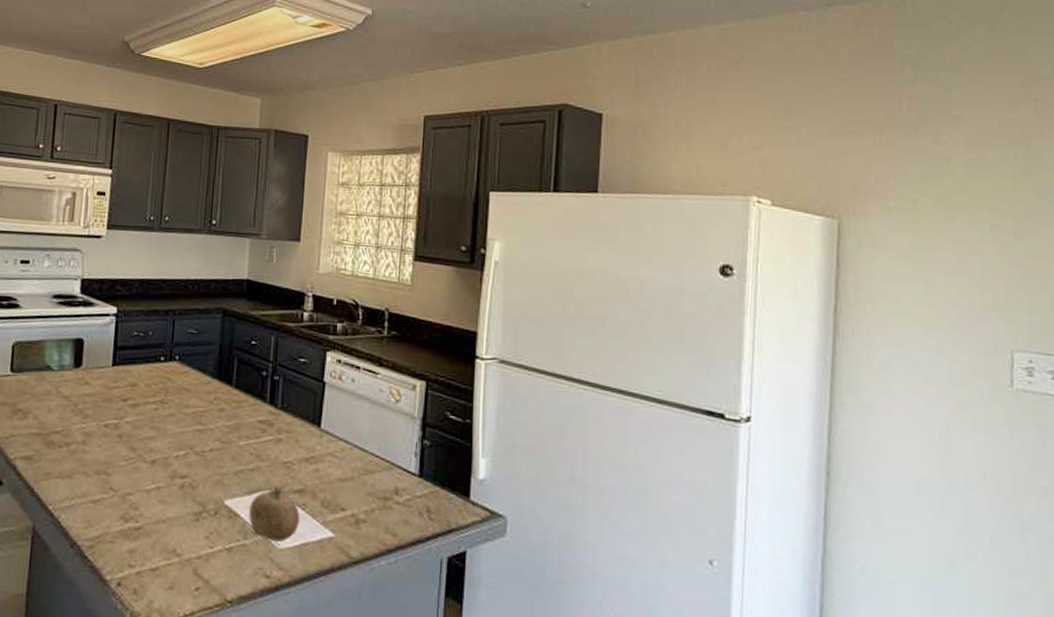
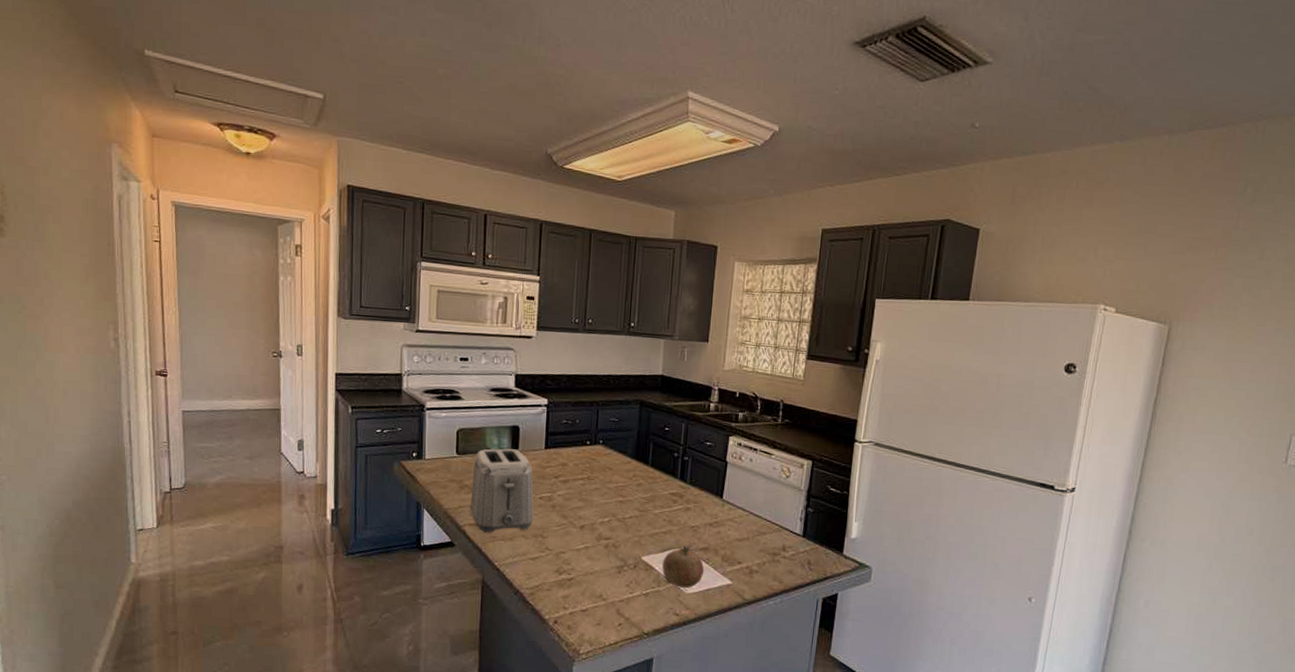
toaster: none [22,365,98,469] -> present [470,448,534,533]

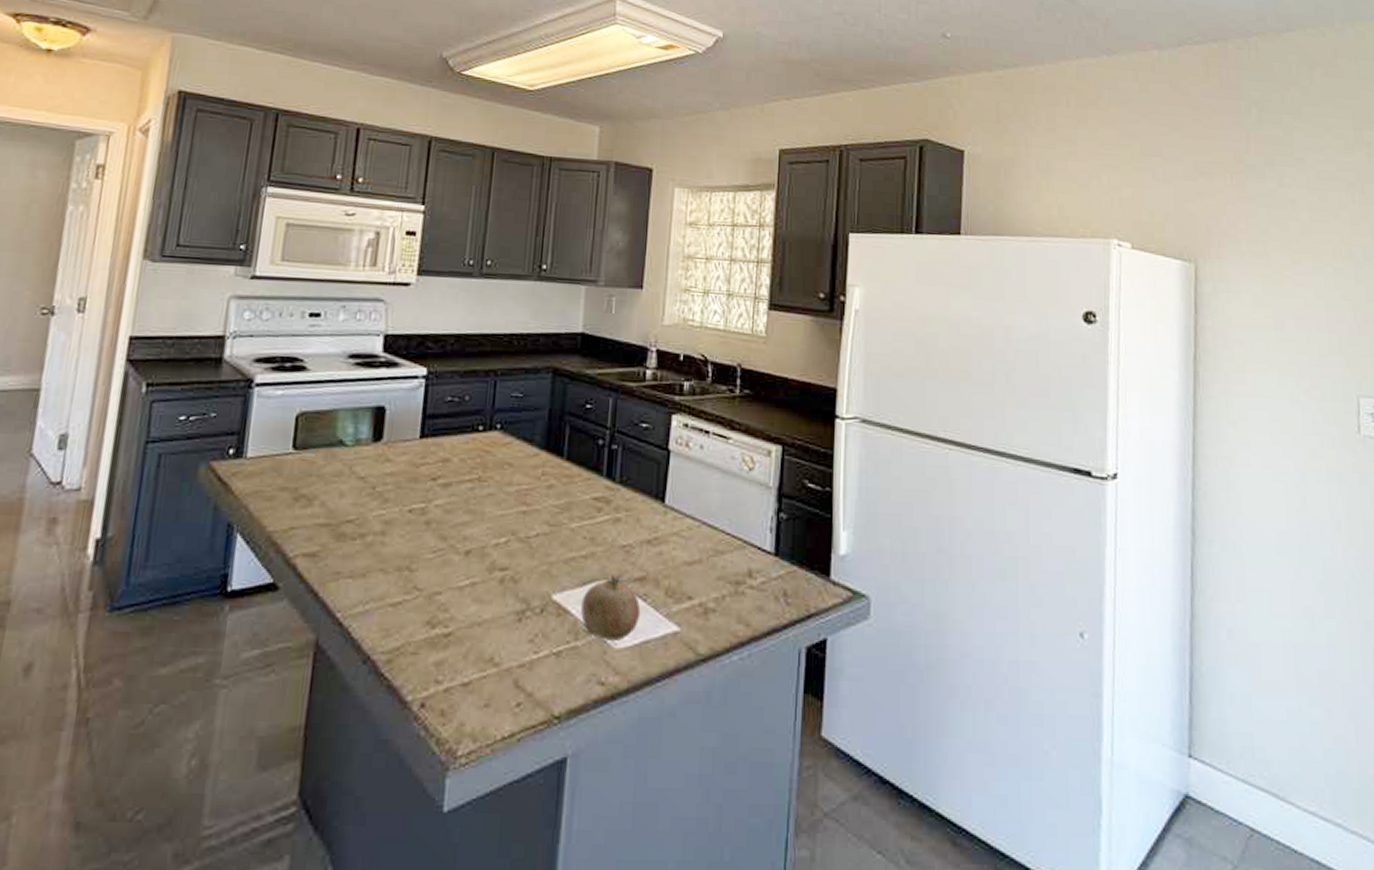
toaster: present [470,448,534,533] -> none [305,439,401,567]

